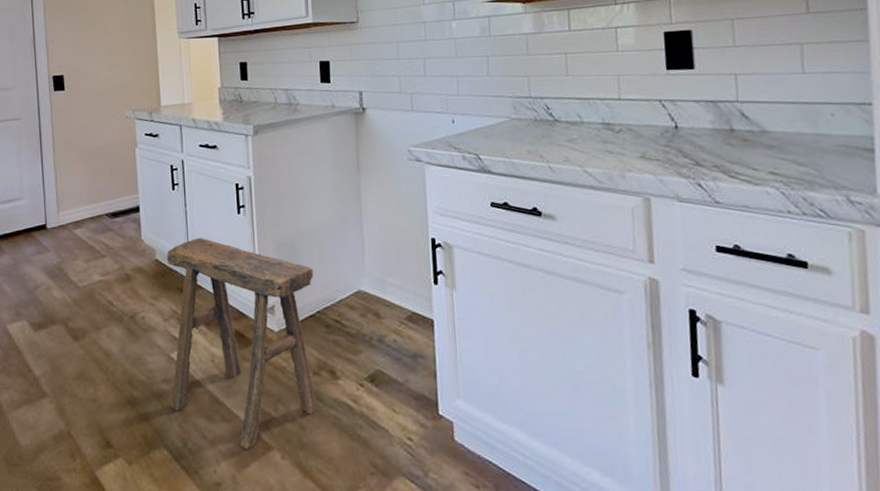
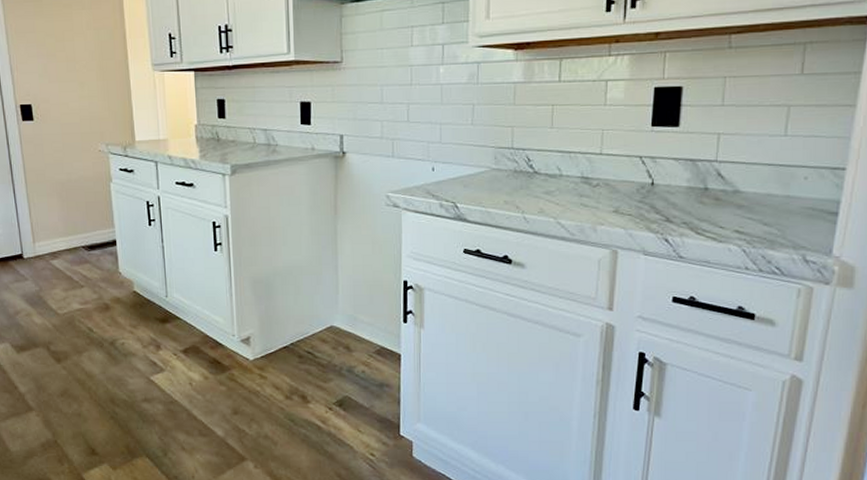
stool: present [166,237,318,449] -> none [144,271,289,459]

